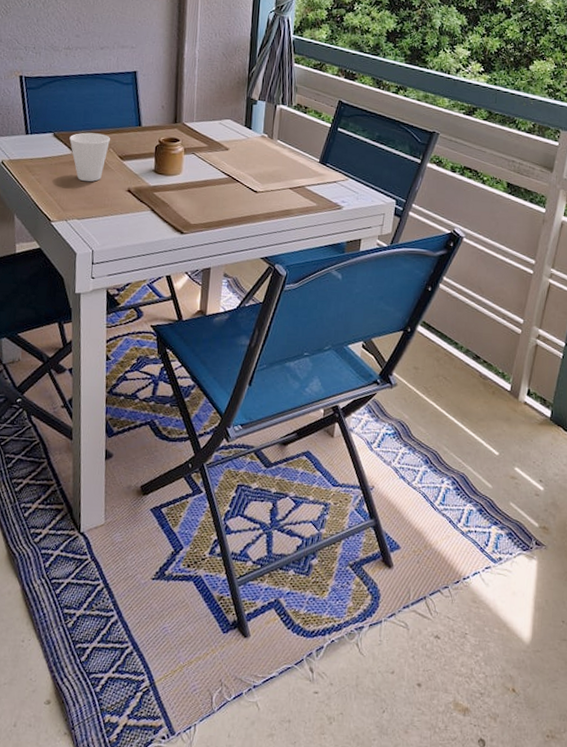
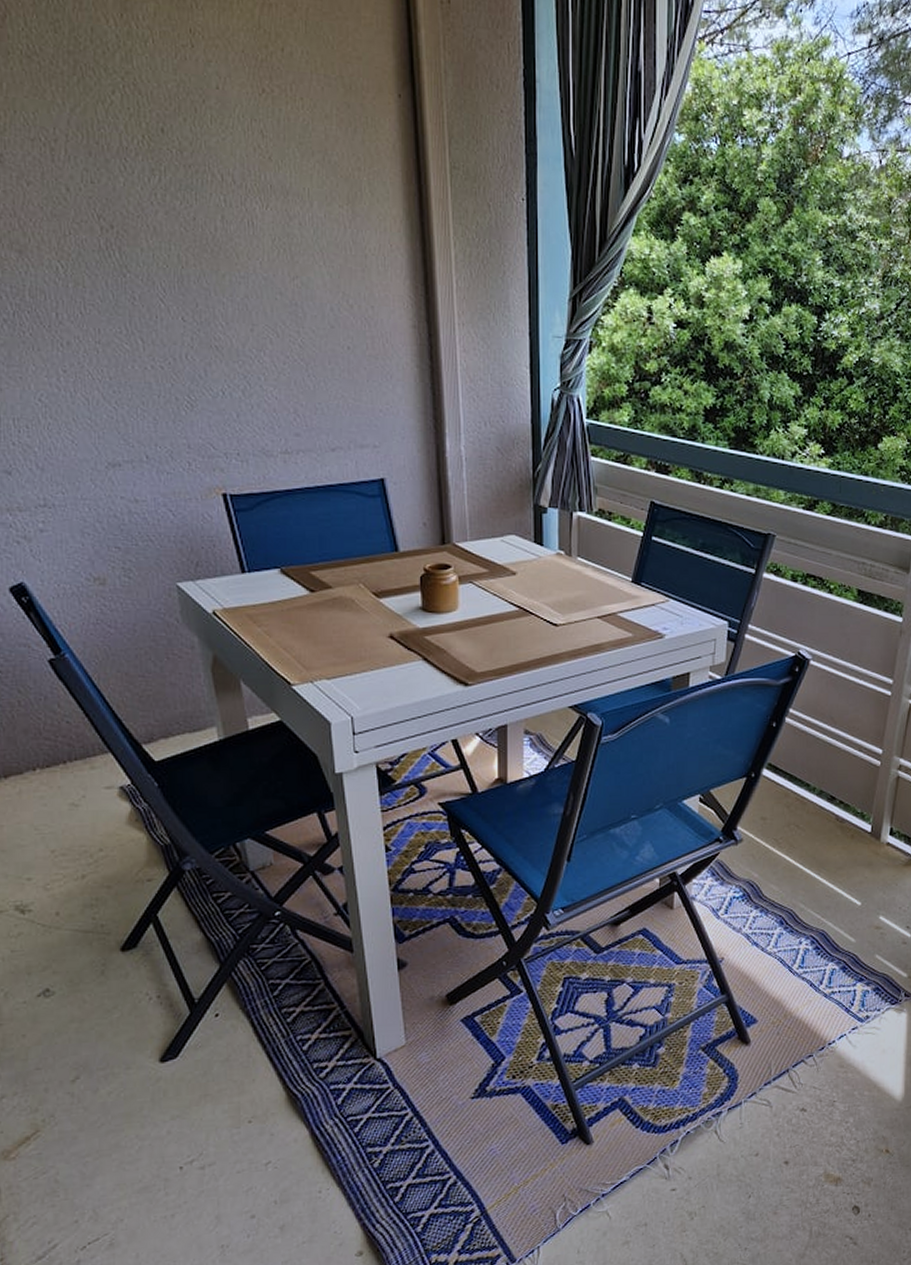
cup: present [69,132,110,182] -> none [303,565,358,629]

